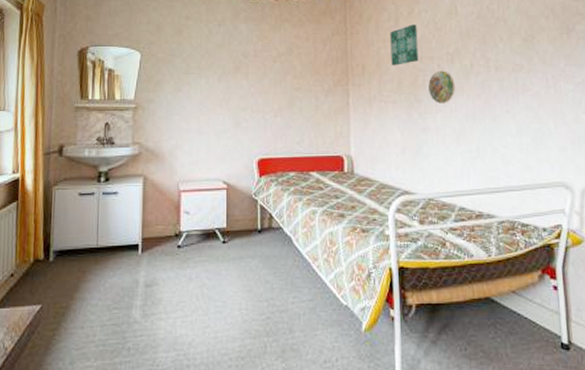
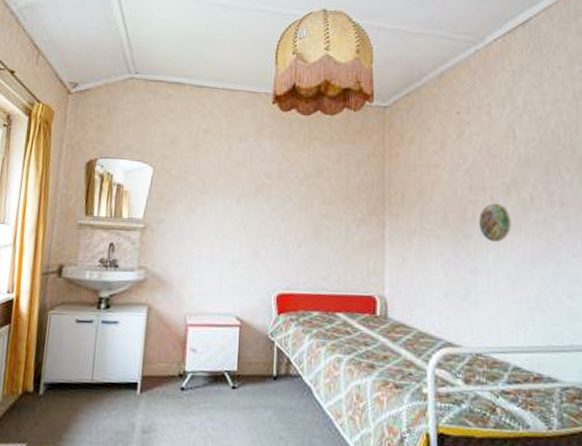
wall art: present [390,25,419,65] -> none [435,149,468,195]

